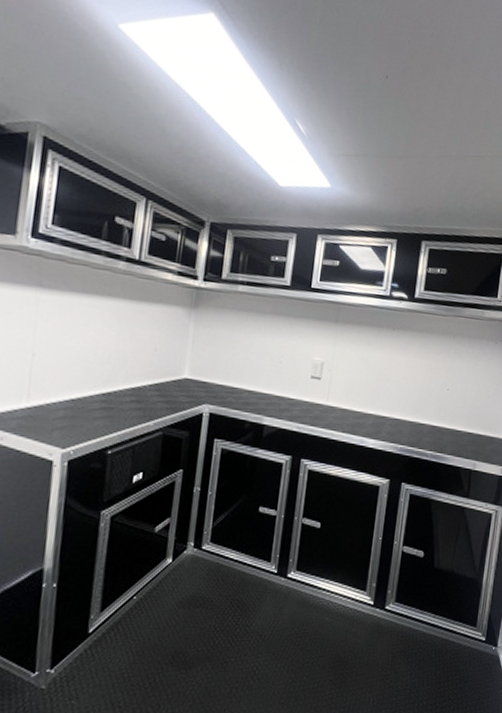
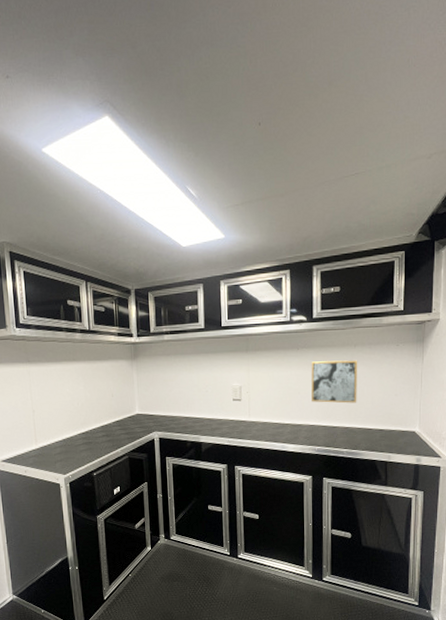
wall art: none [401,346,455,400] -> present [311,360,358,404]

